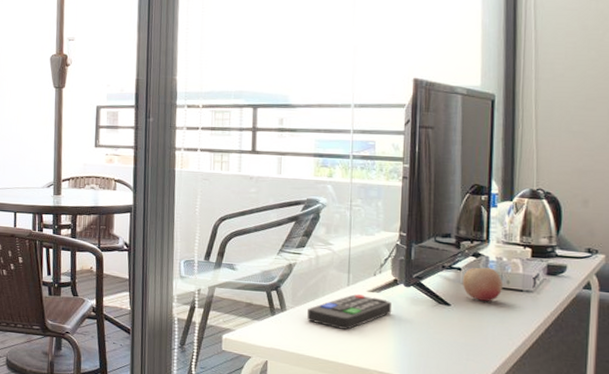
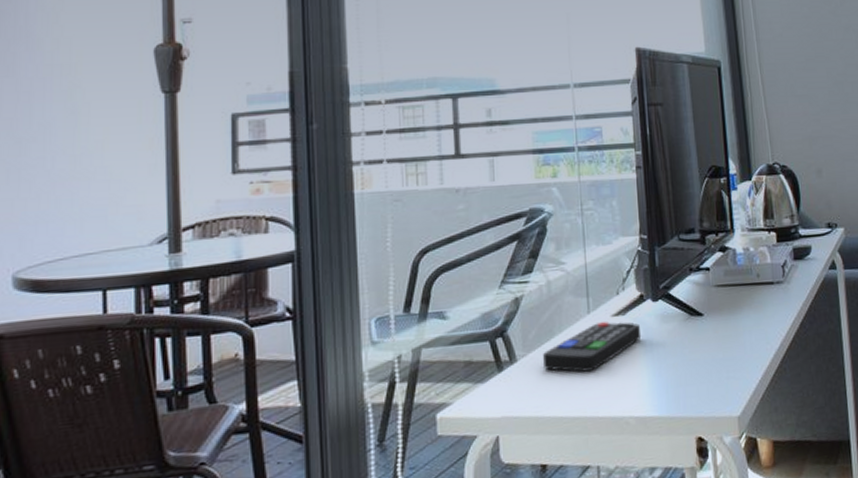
fruit: present [462,267,504,302] -> none [712,262,754,303]

